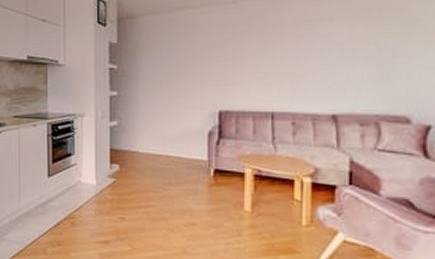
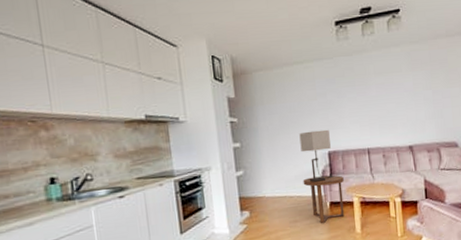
side table: none [184,138,235,192] -> present [303,175,345,223]
lamp: none [185,85,223,144] -> present [299,129,334,182]

